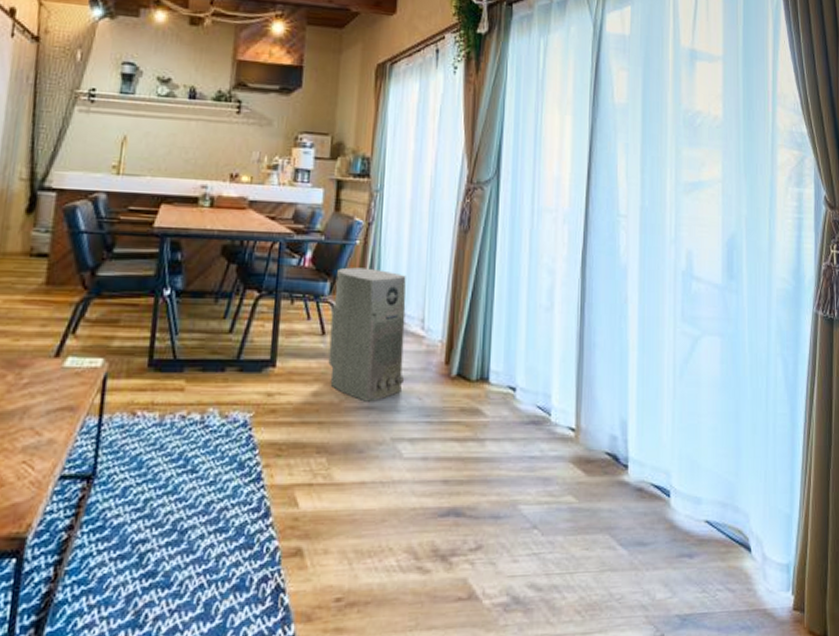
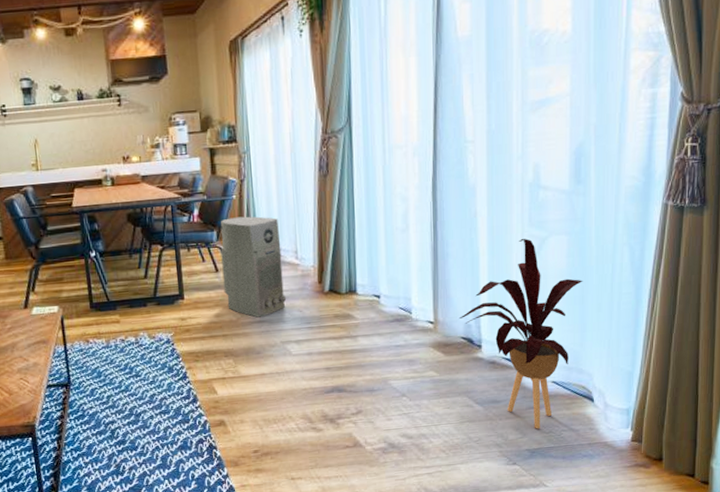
house plant: none [603,336,738,586] -> present [459,239,584,429]

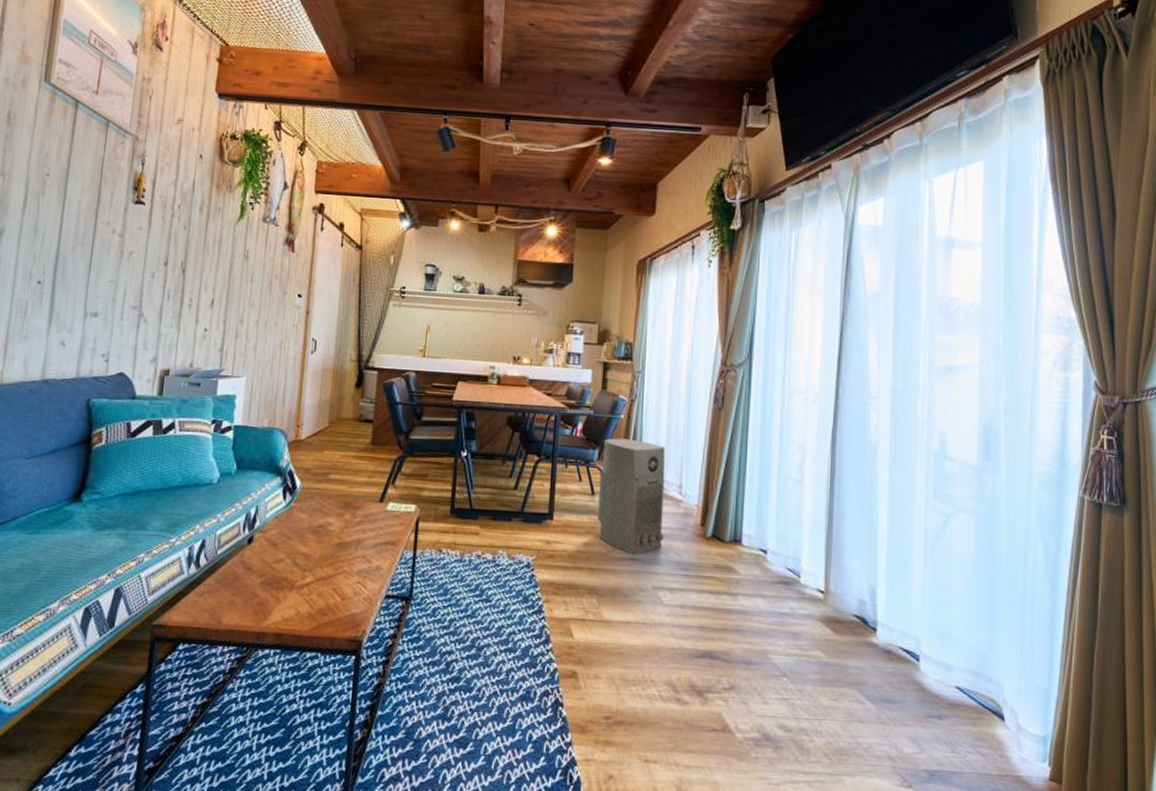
house plant: present [459,239,584,429] -> none [852,512,993,746]

